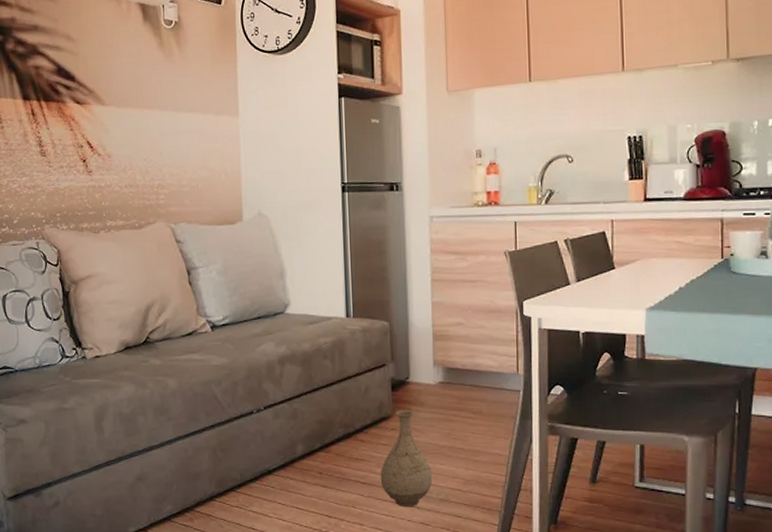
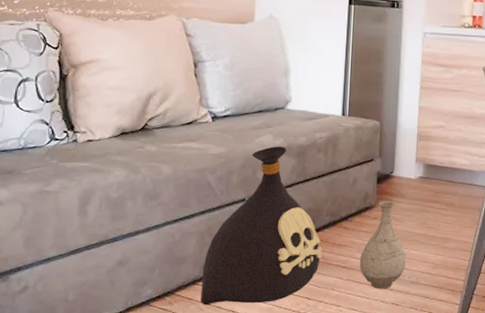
bag: none [218,354,339,521] -> present [201,146,322,304]

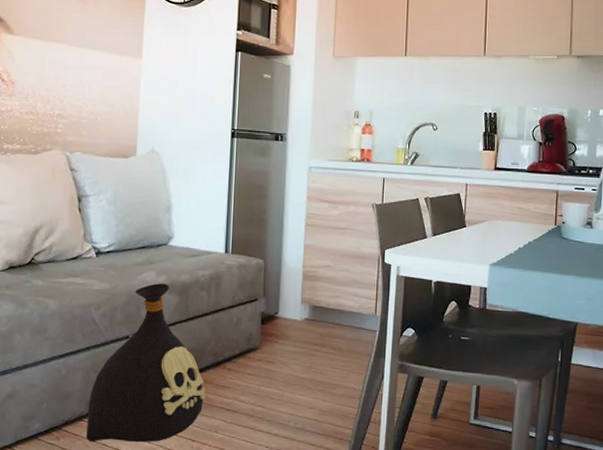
vase: present [359,201,407,290] -> none [243,342,292,435]

